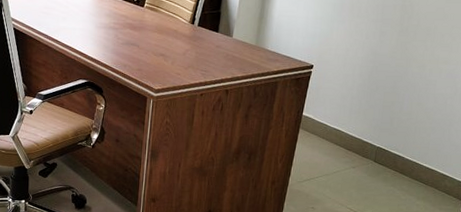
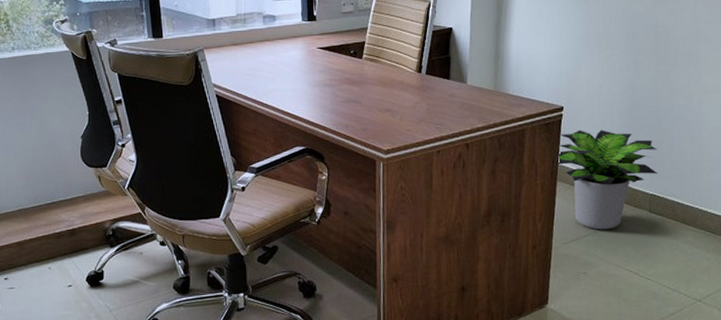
potted plant: none [301,86,389,174] -> present [556,130,658,230]

